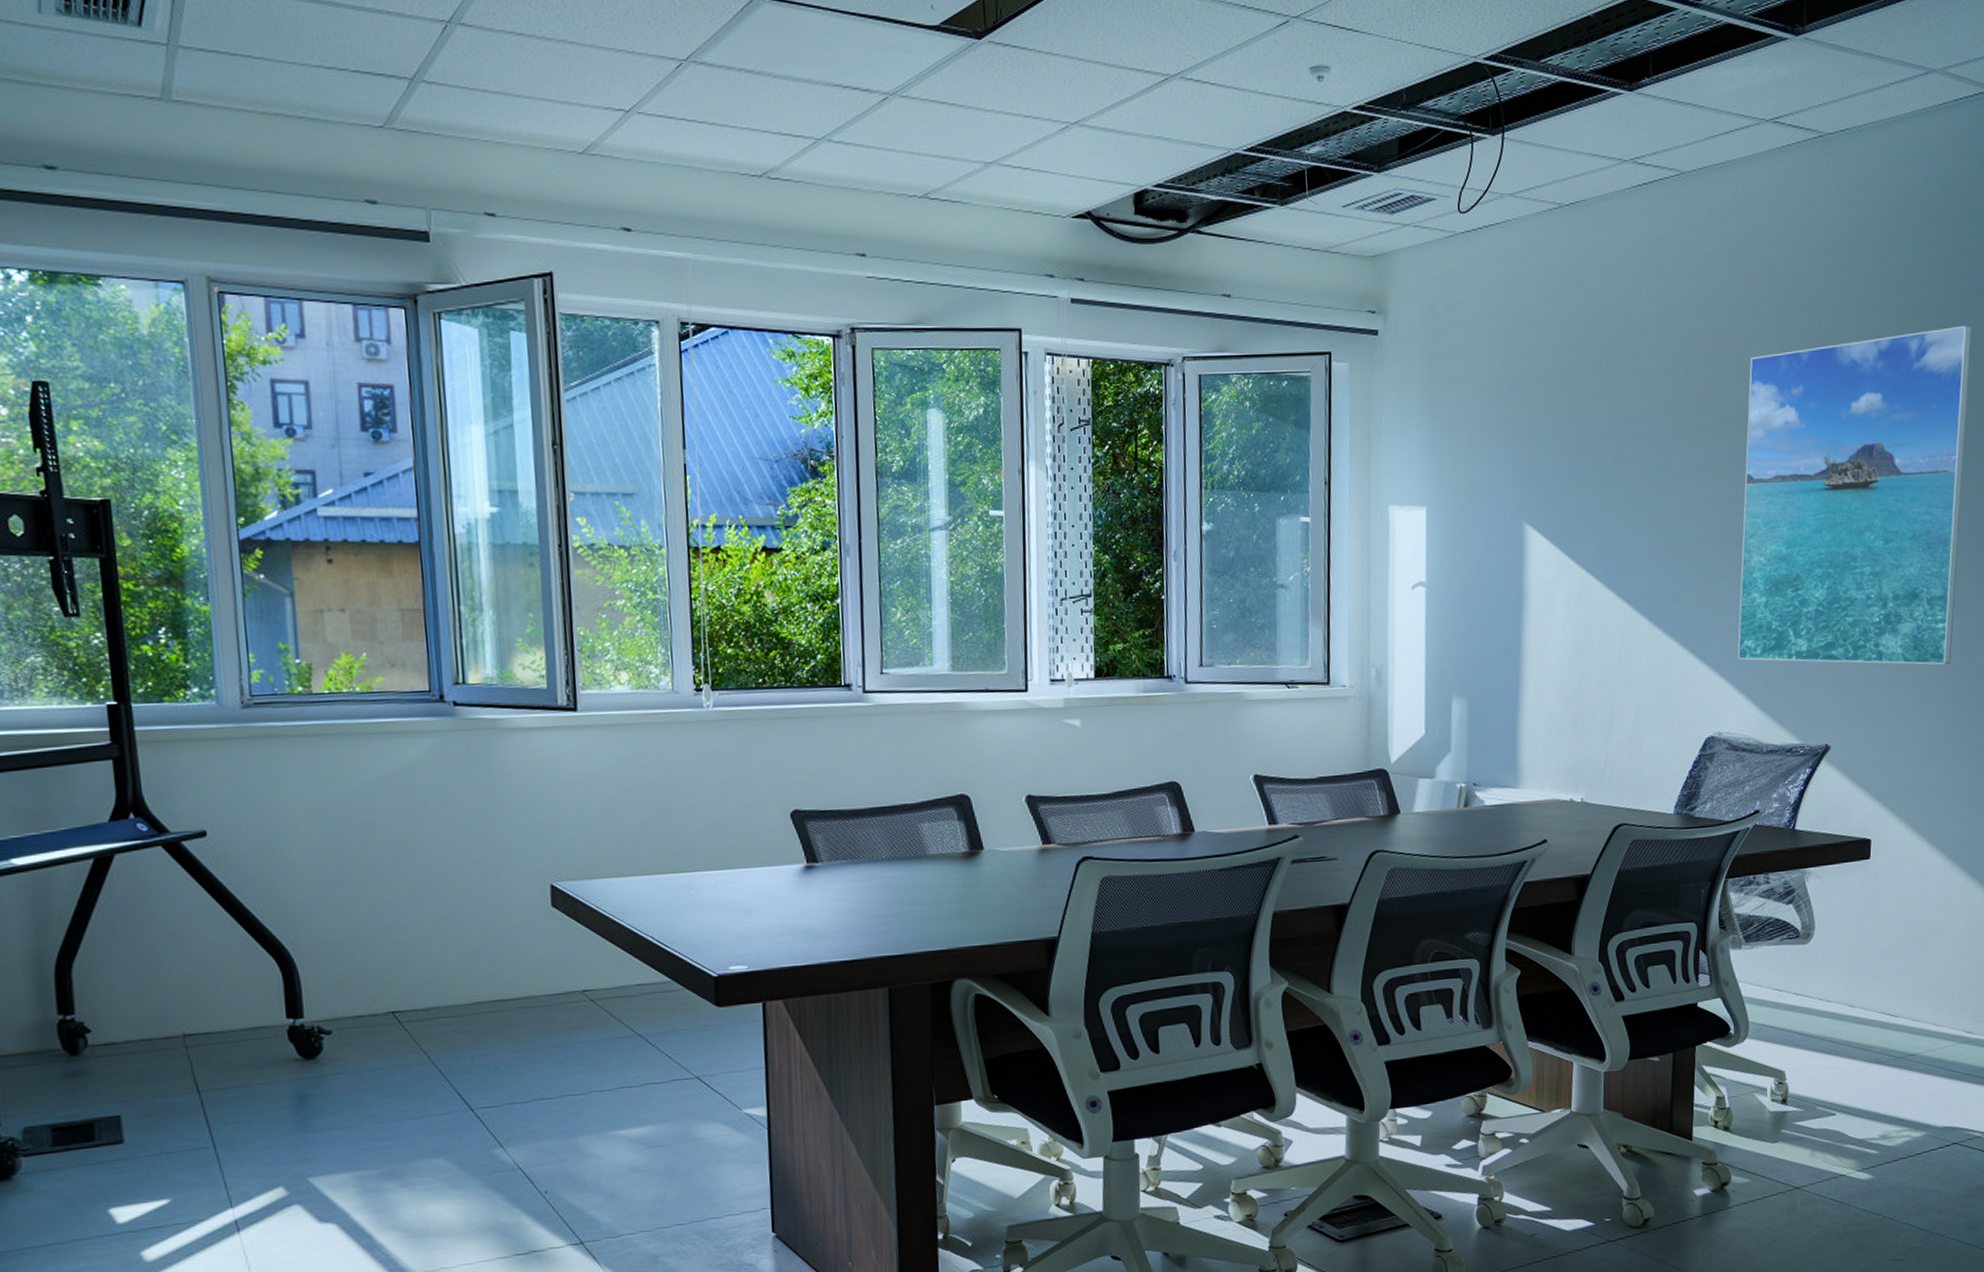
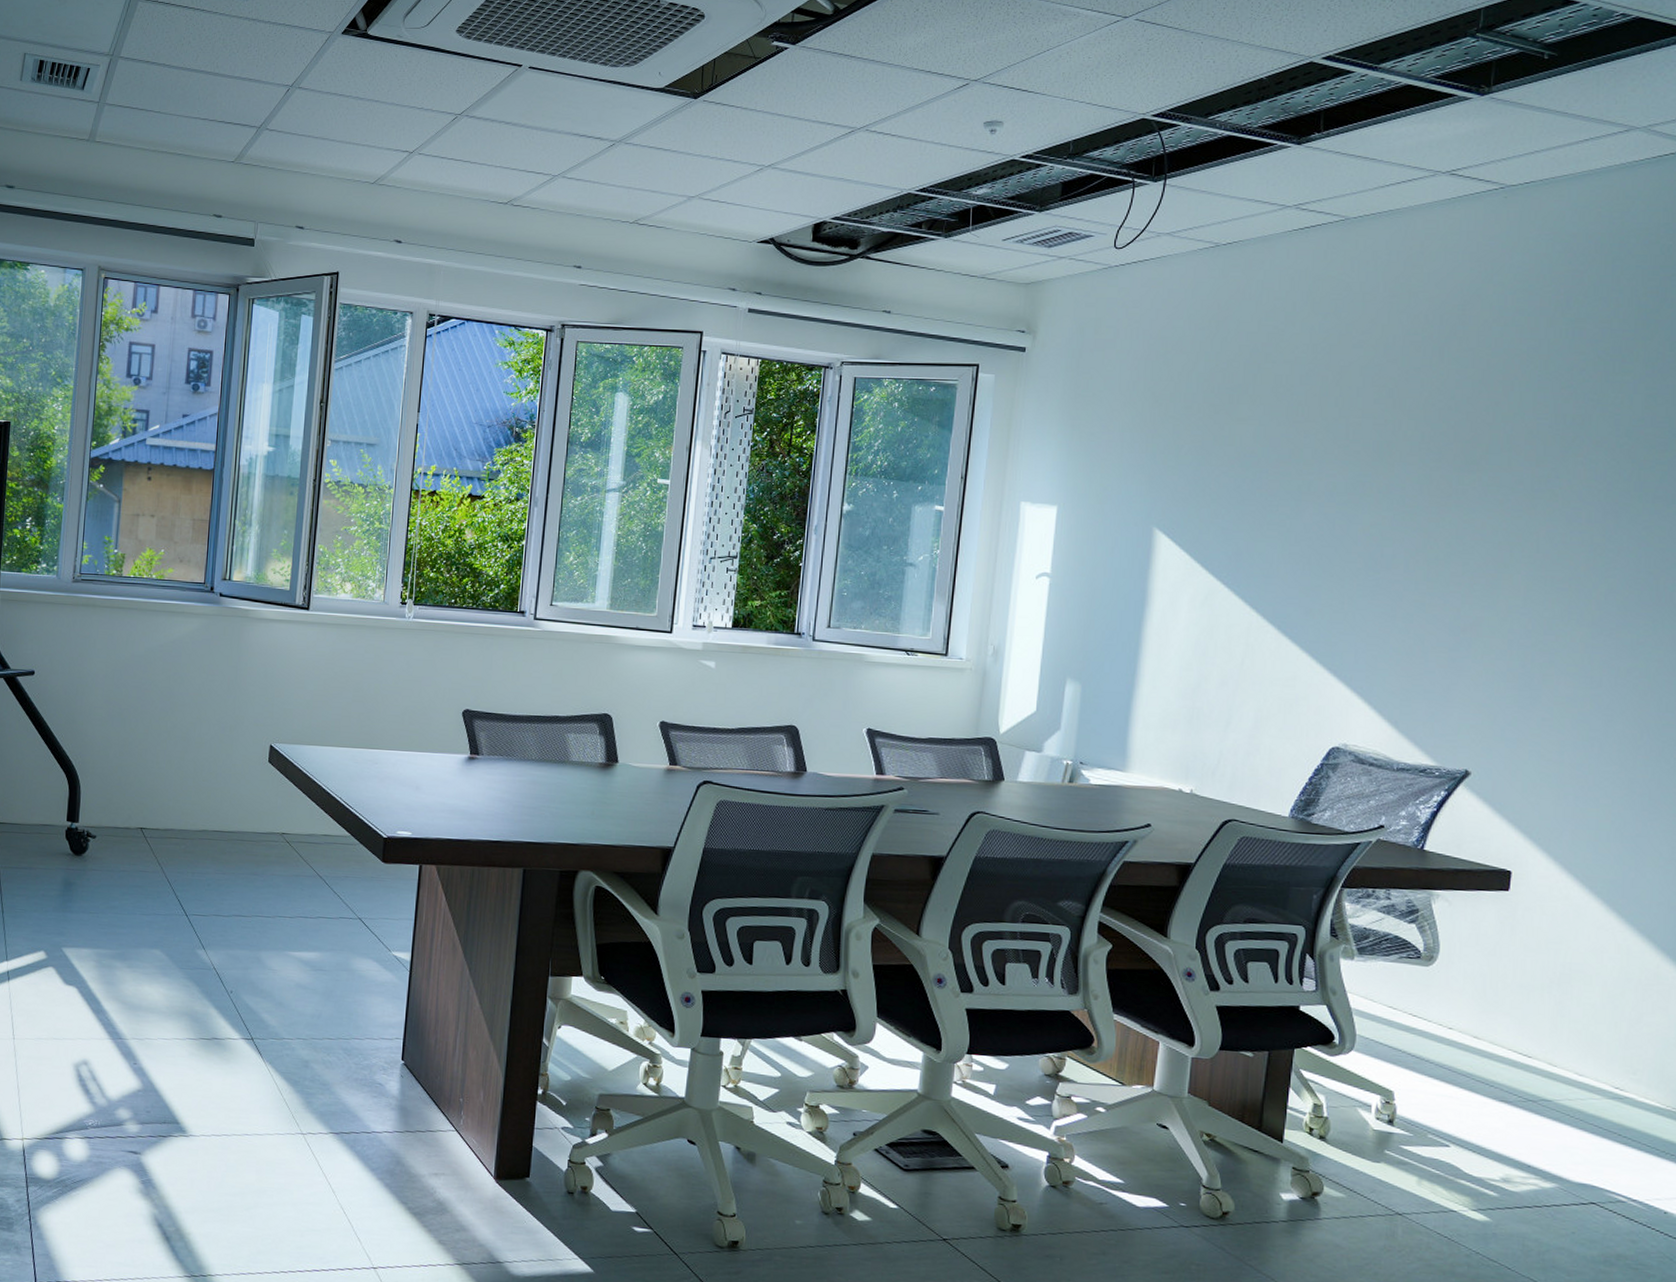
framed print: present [1737,325,1972,665] -> none [1371,372,1665,706]

